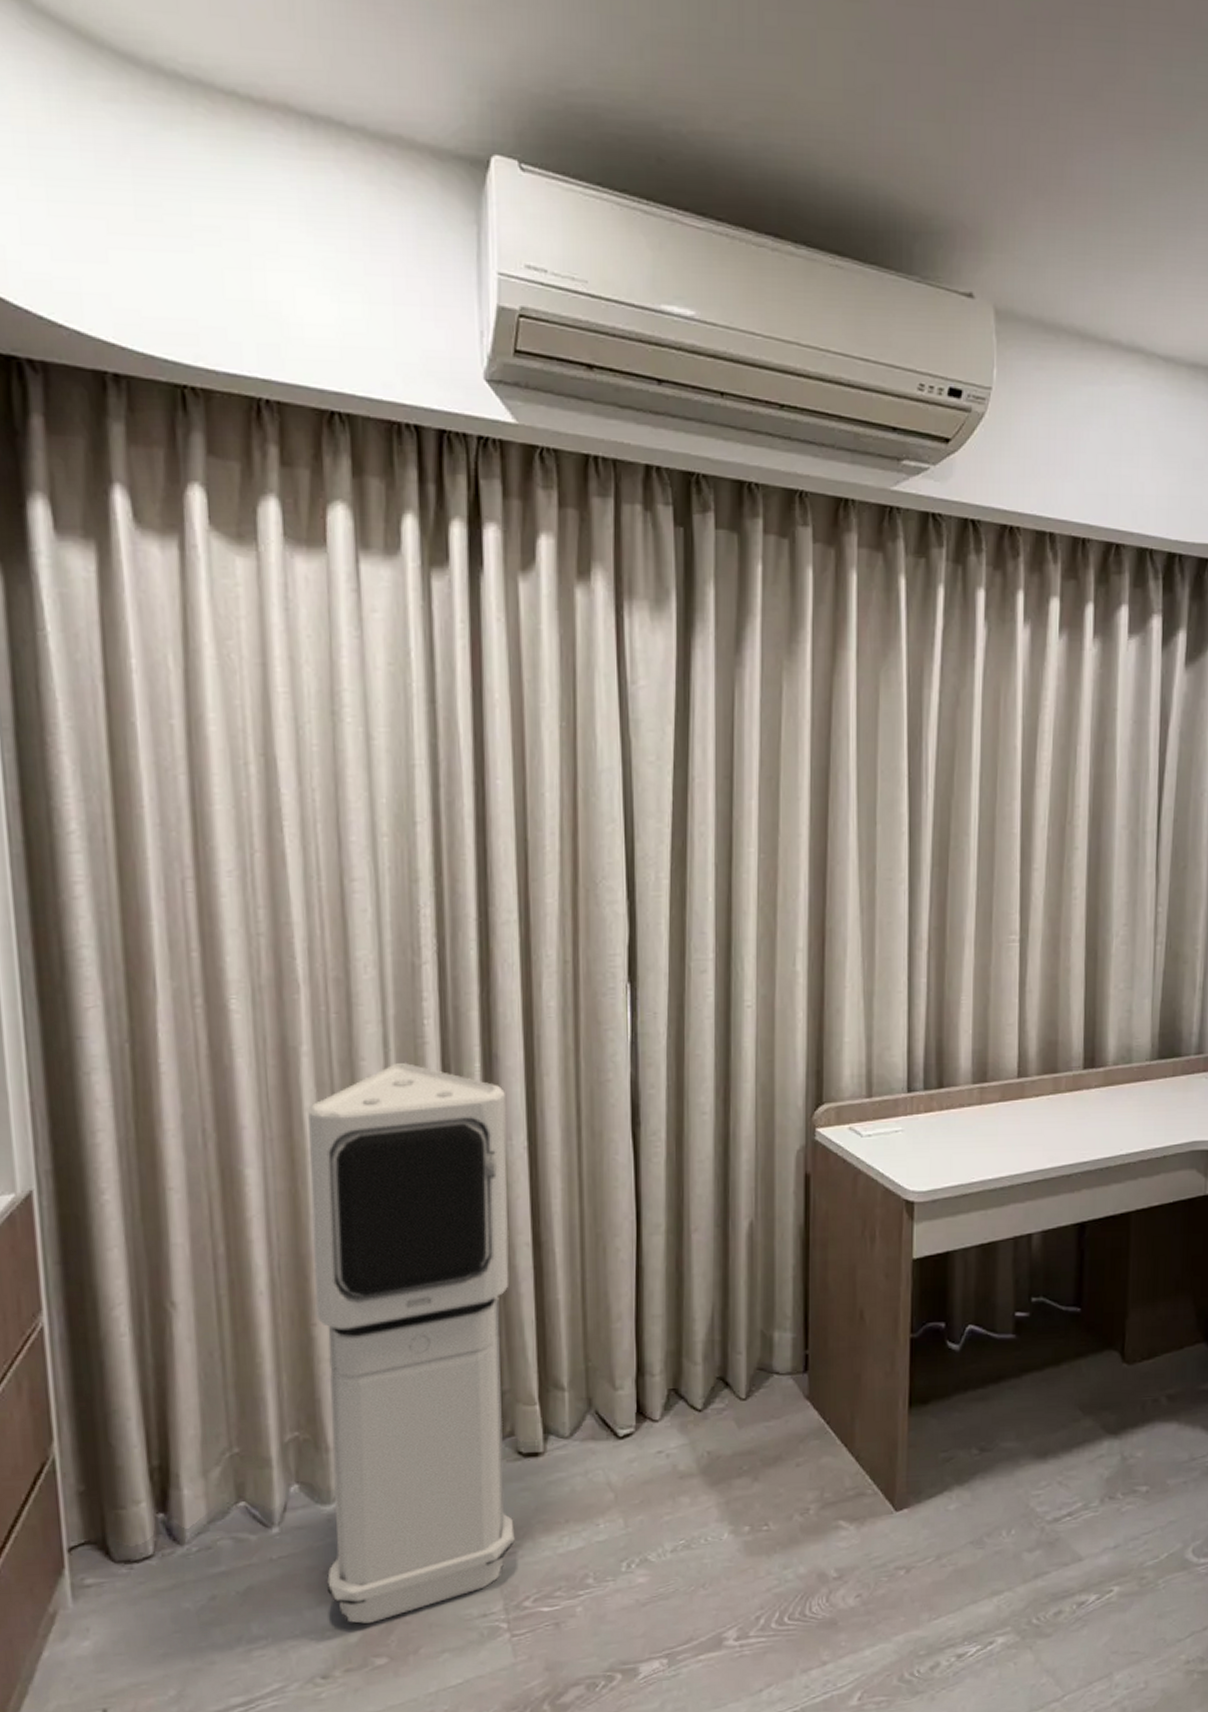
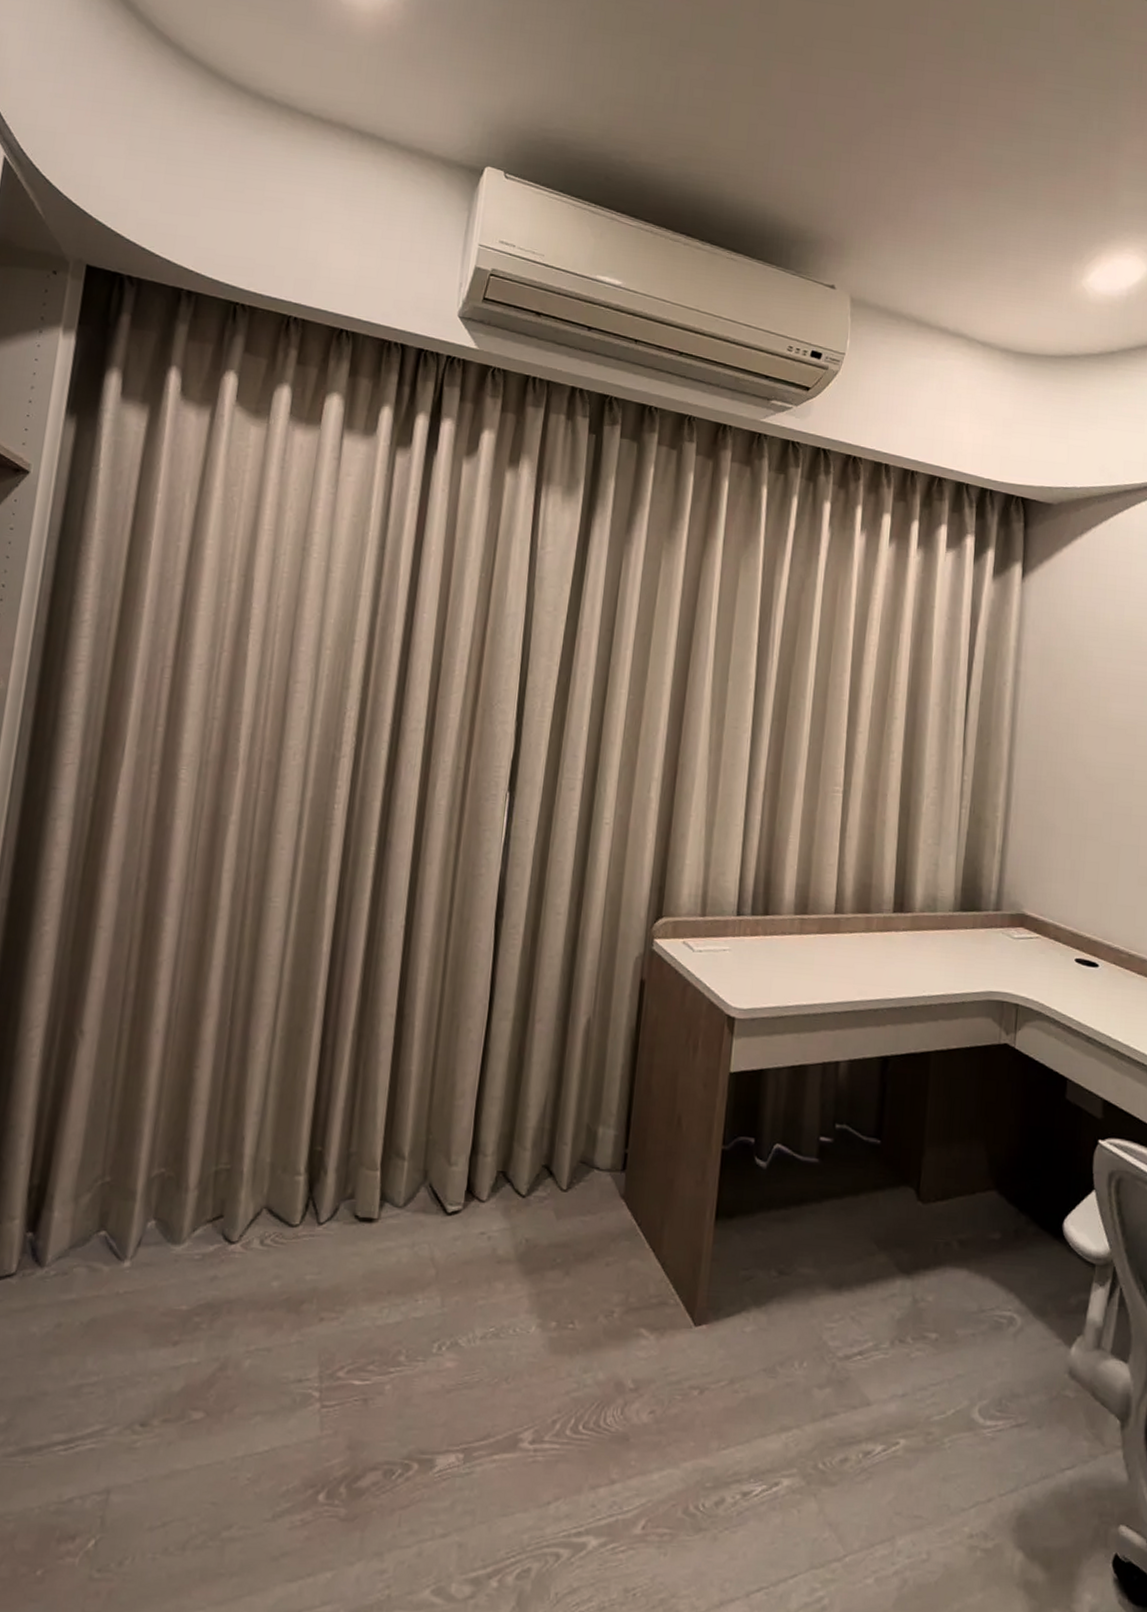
air purifier: present [308,1063,515,1624] -> none [162,839,392,1373]

